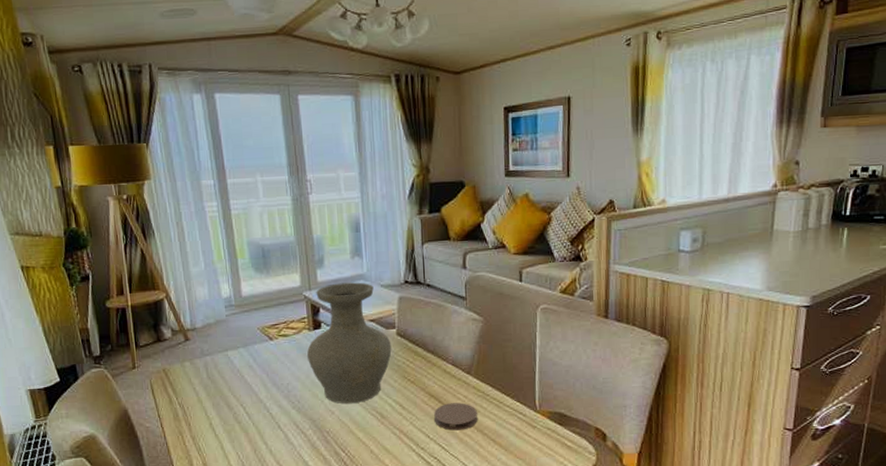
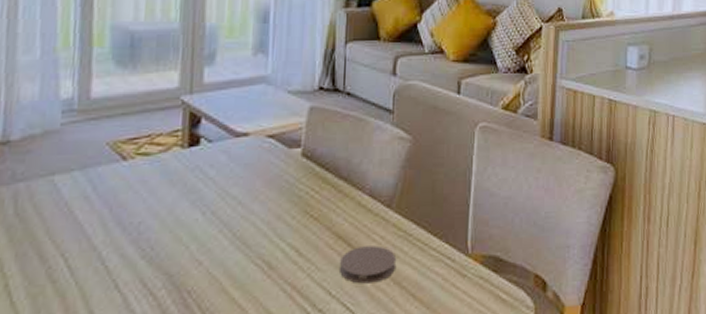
vase: present [306,282,392,404] -> none [173,86,294,251]

